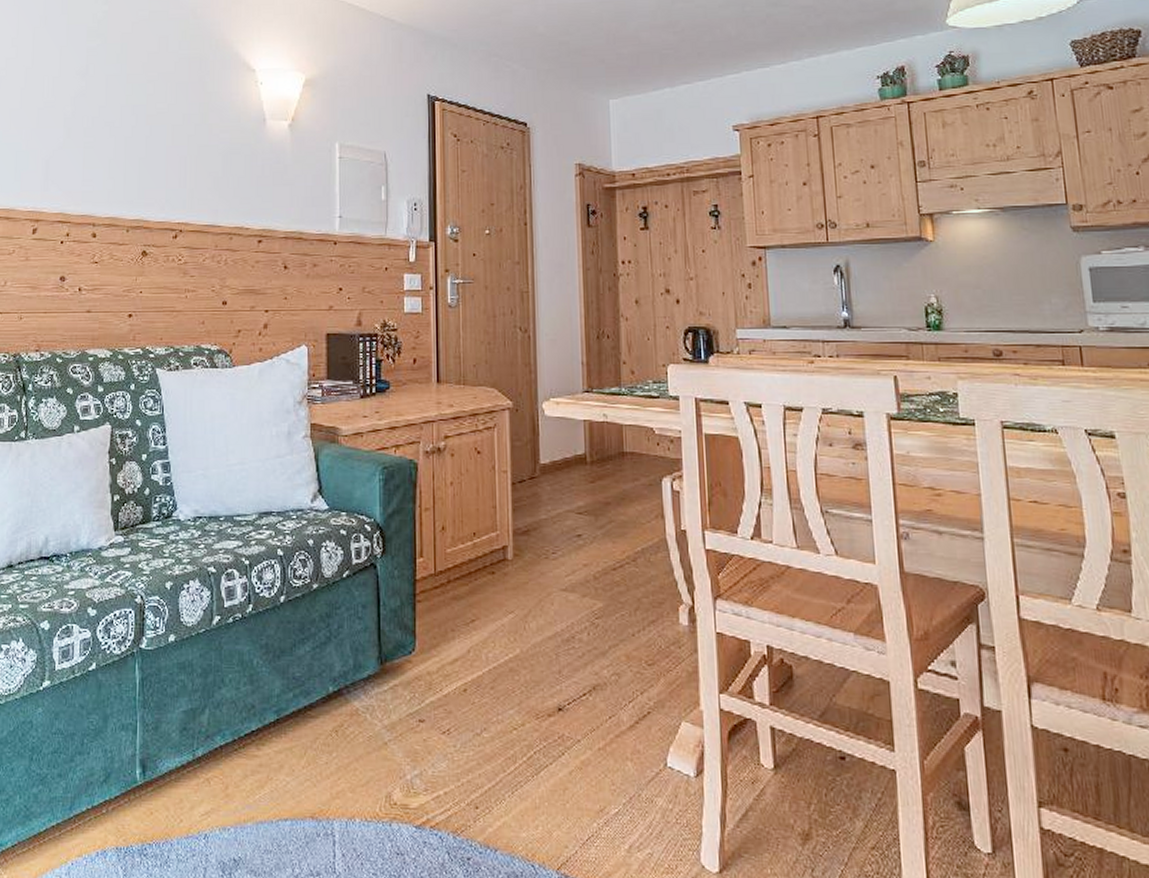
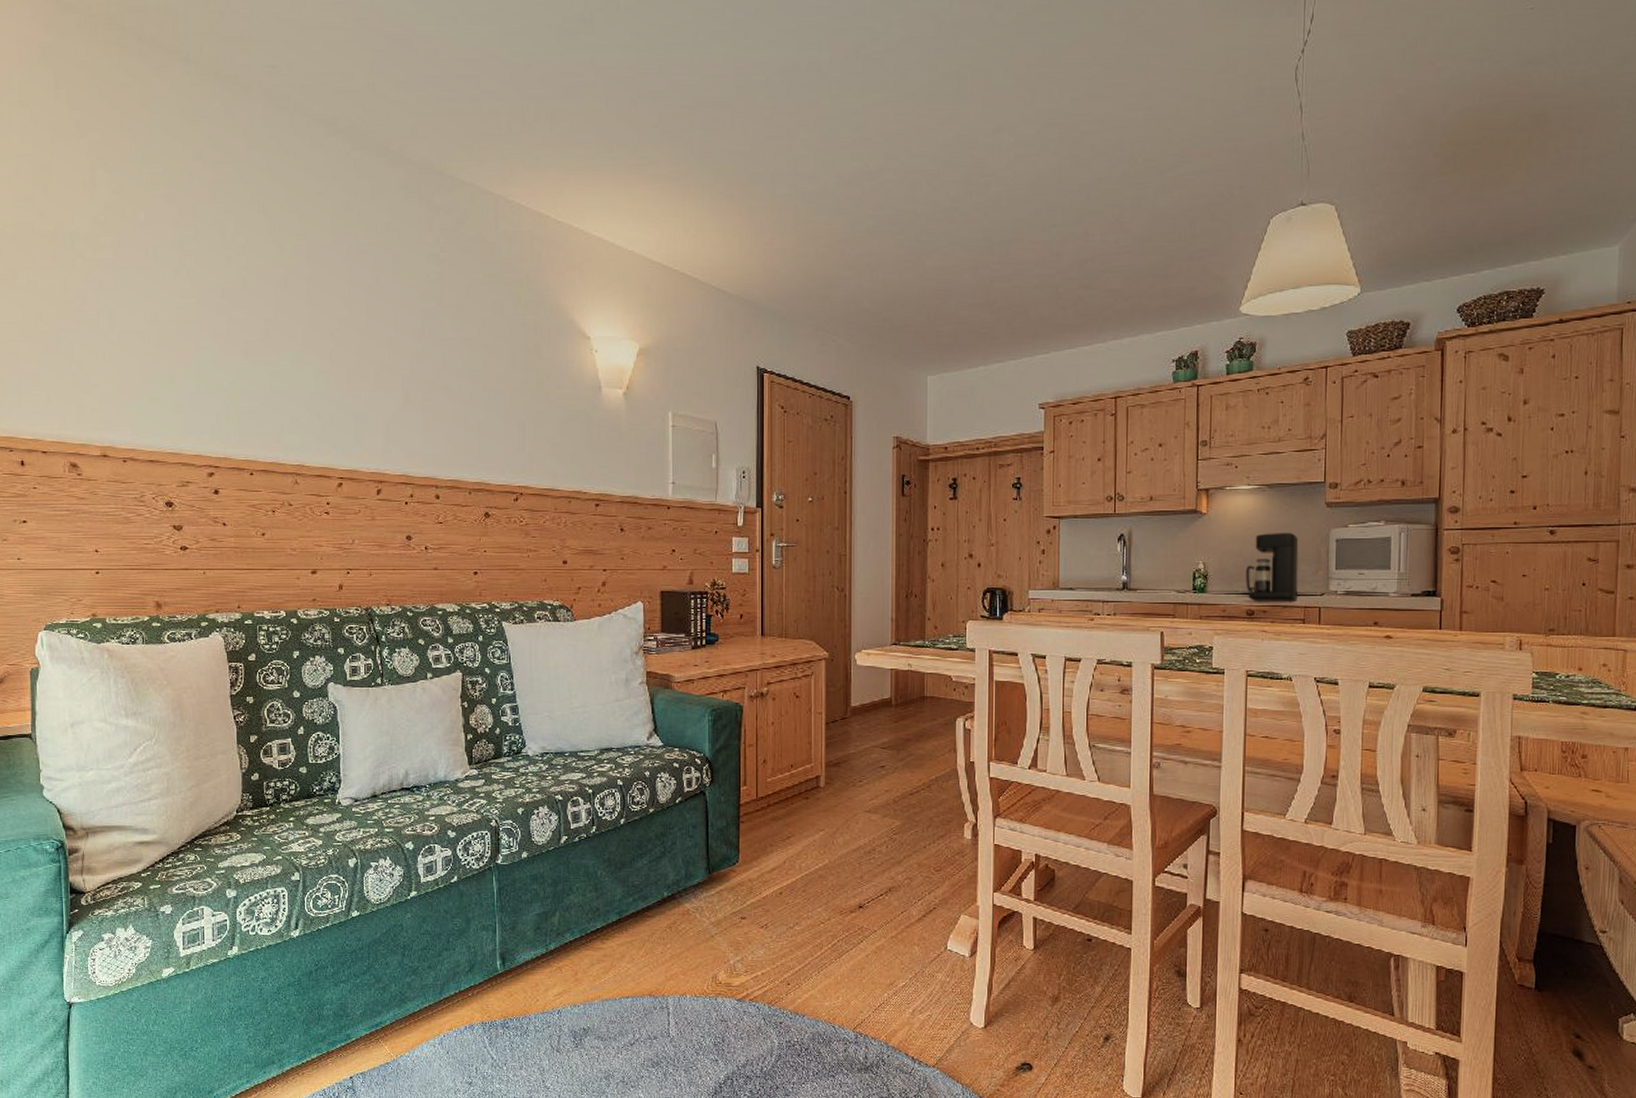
coffee maker: none [986,261,1052,341] -> present [1246,533,1299,603]

